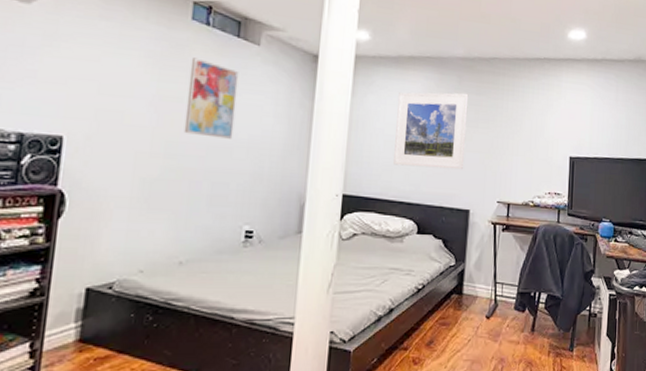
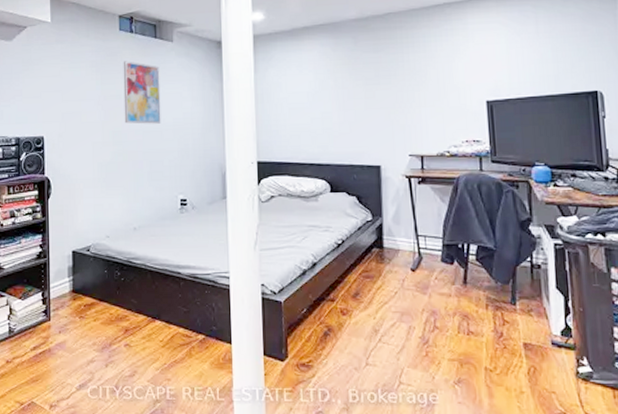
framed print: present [393,92,469,170] -> none [297,52,369,130]

